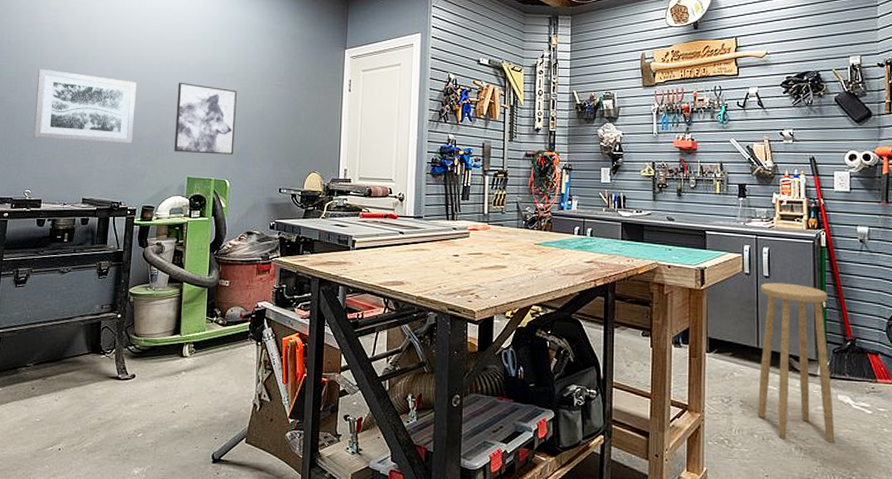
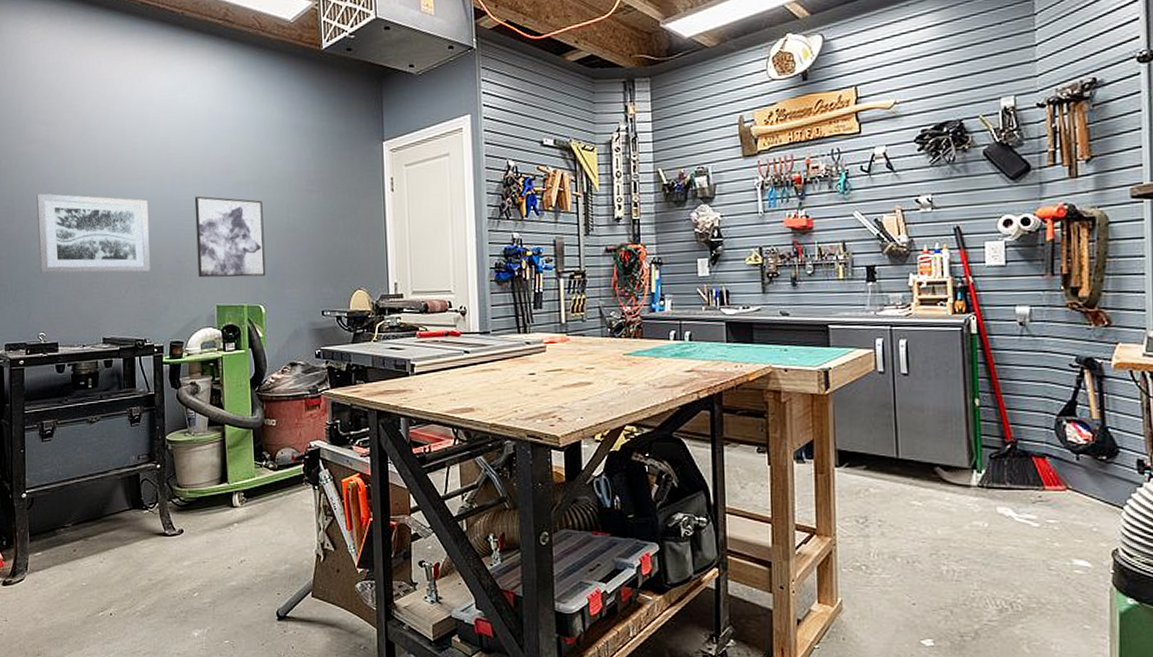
stool: present [758,282,835,444] -> none [898,380,995,564]

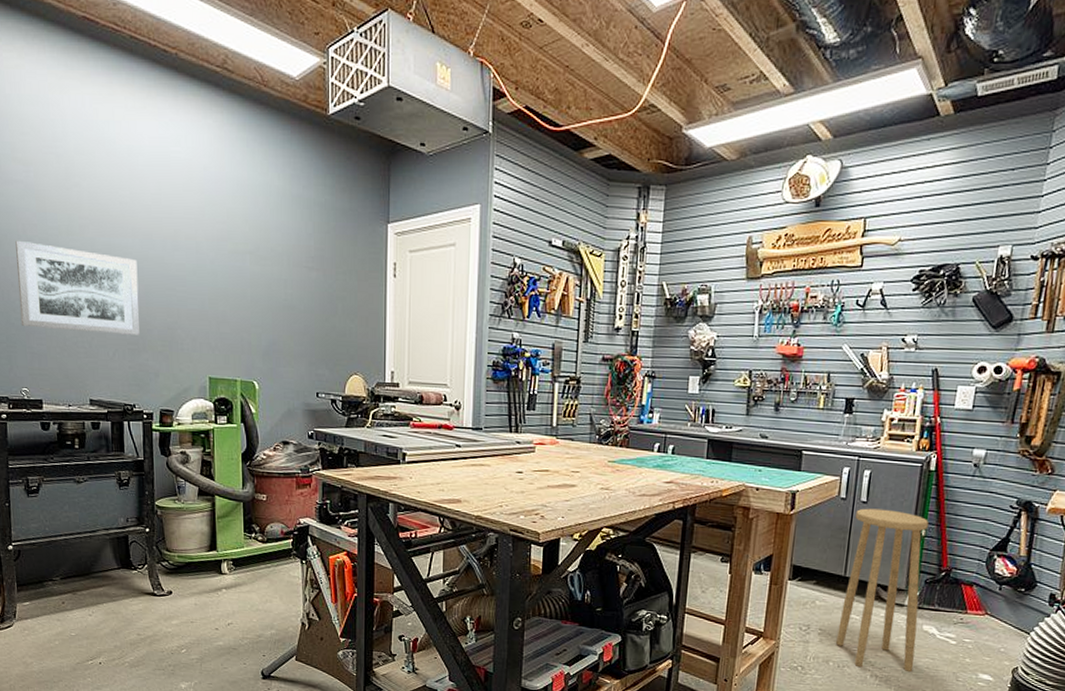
wall art: present [194,196,266,278] -> none [187,261,261,352]
stool: none [898,380,995,564] -> present [836,508,929,673]

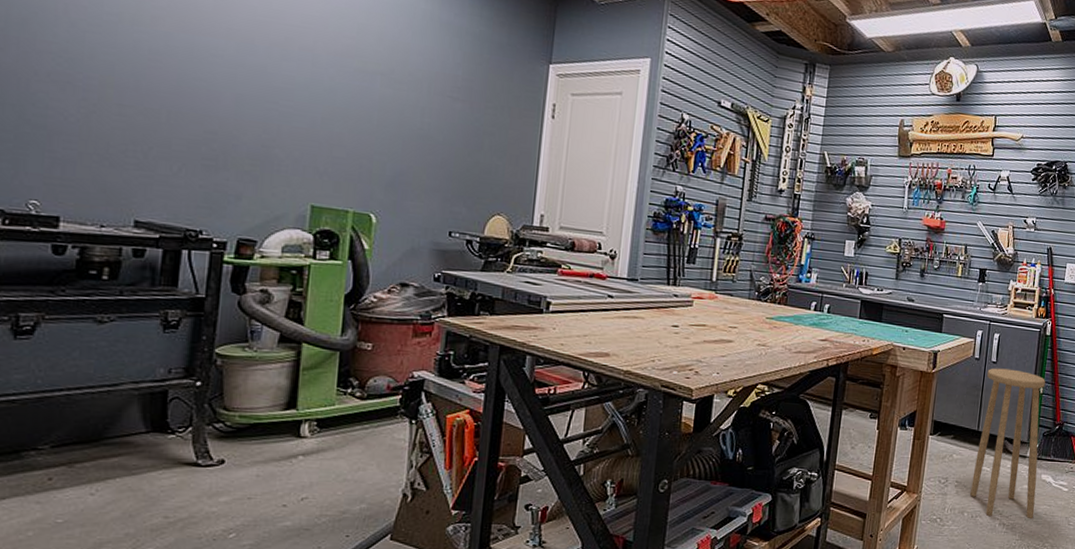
wall art: present [15,240,140,335] -> none [41,21,229,150]

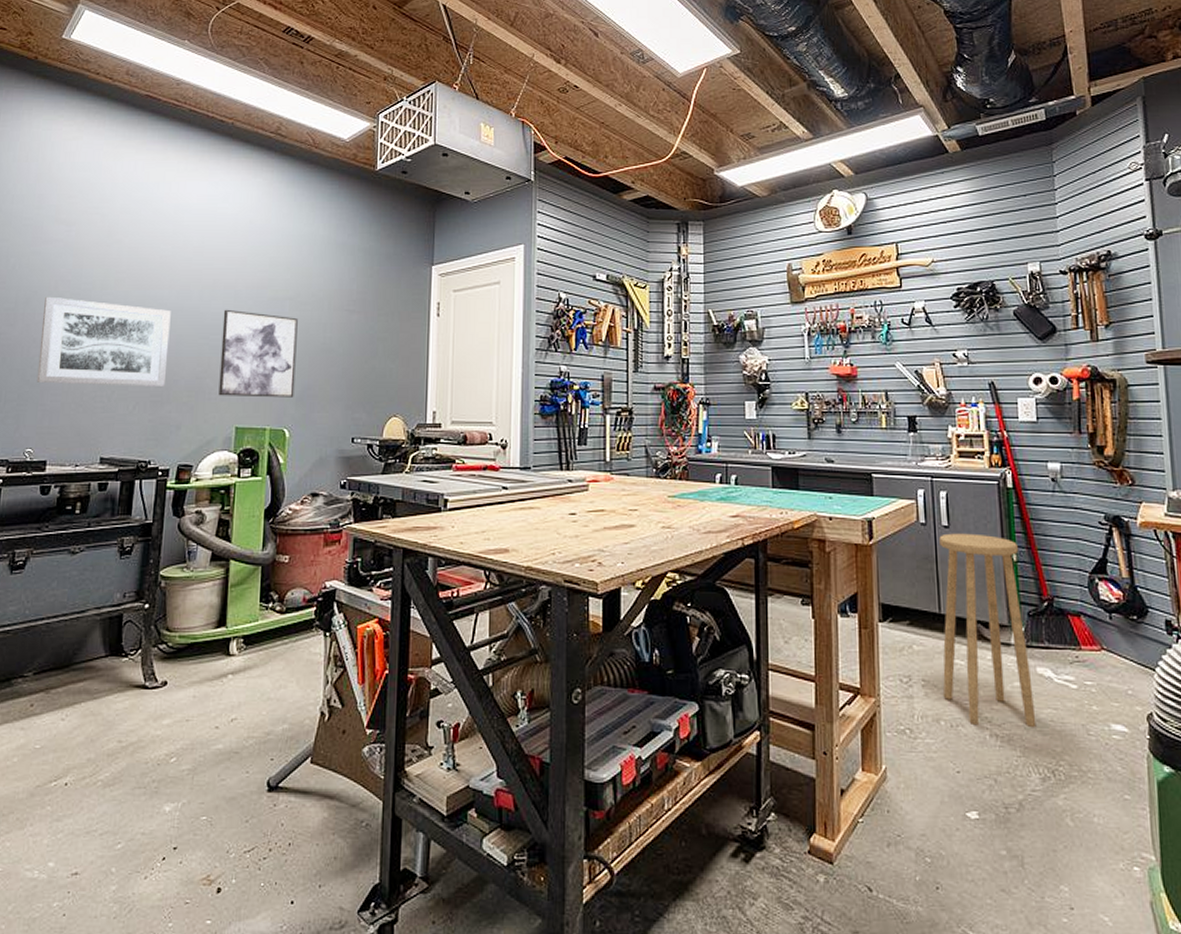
wall art: none [41,21,229,150] -> present [36,296,171,386]
wall art: none [290,73,391,182] -> present [218,309,298,398]

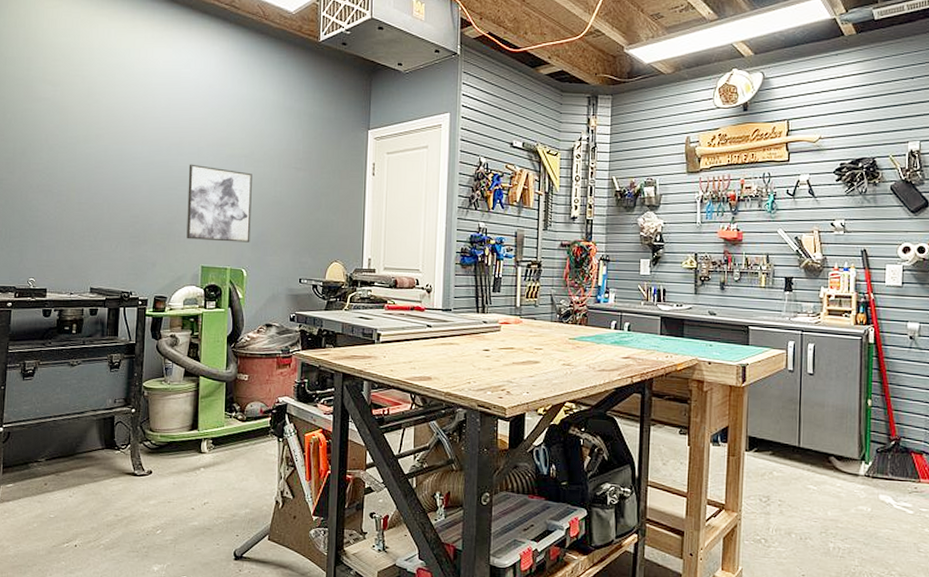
wall art: present [36,296,171,386] -> none [35,148,144,229]
stool: present [939,533,1037,728] -> none [797,380,875,544]

